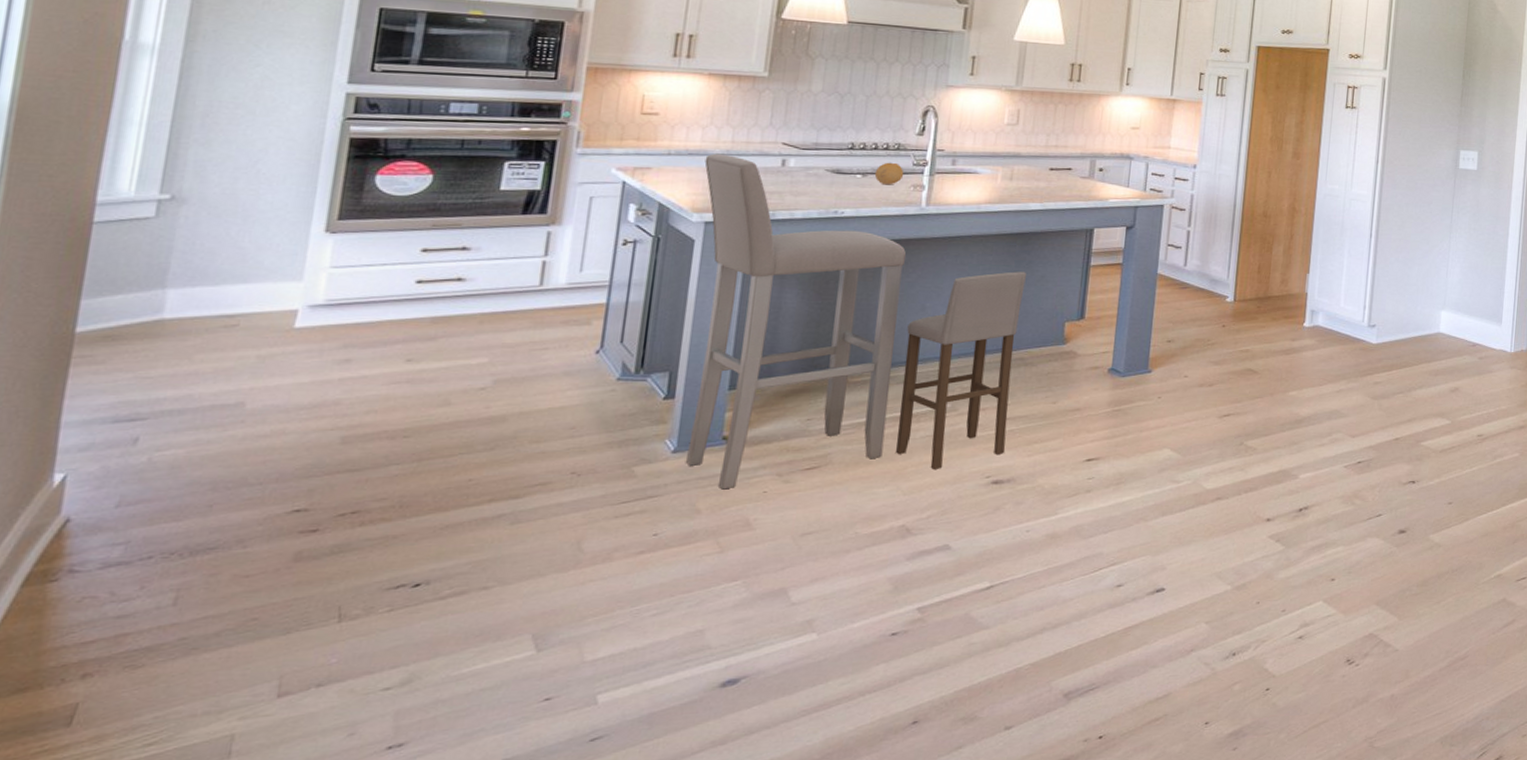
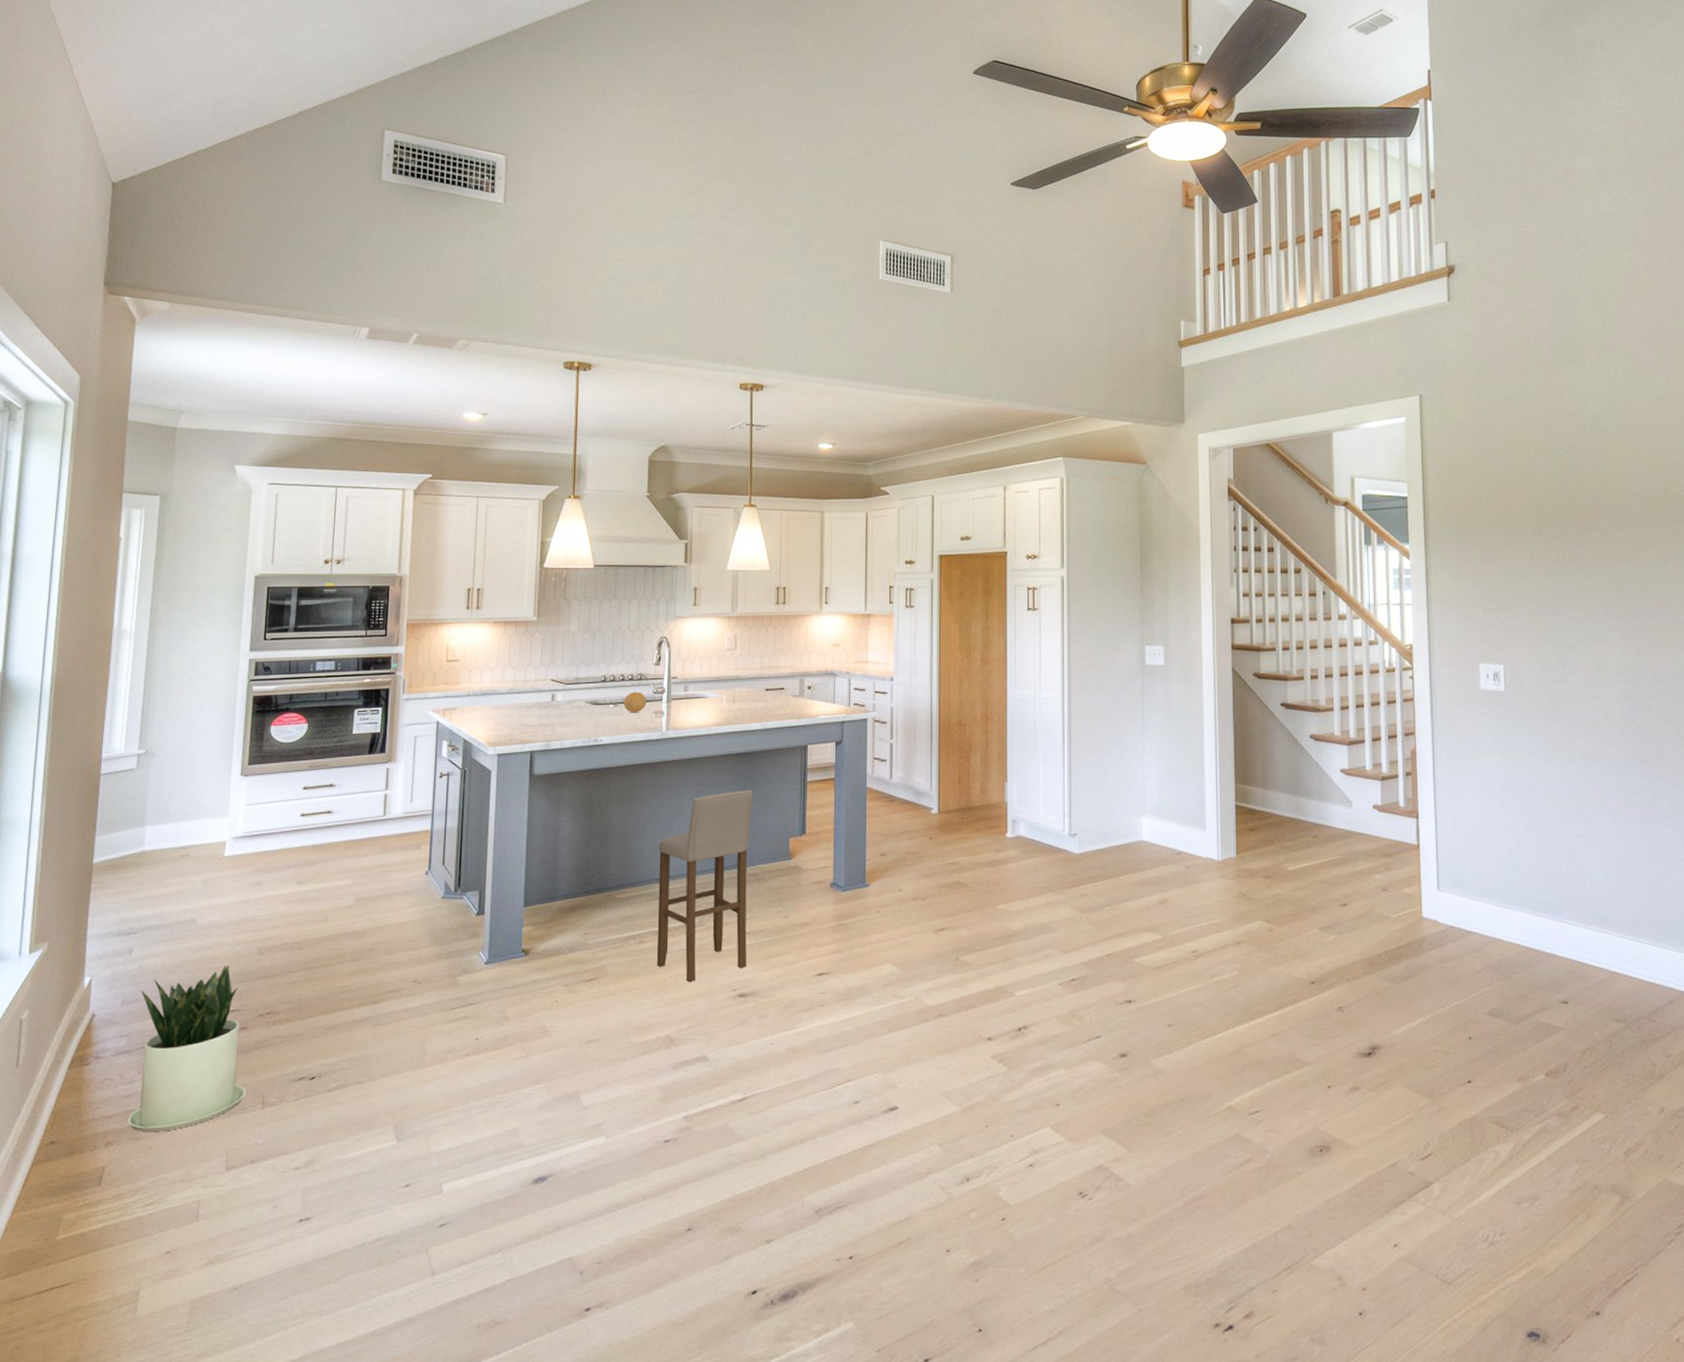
planter: none [120,457,314,658] -> present [128,966,246,1131]
bar stool: present [685,153,907,490] -> none [494,692,654,998]

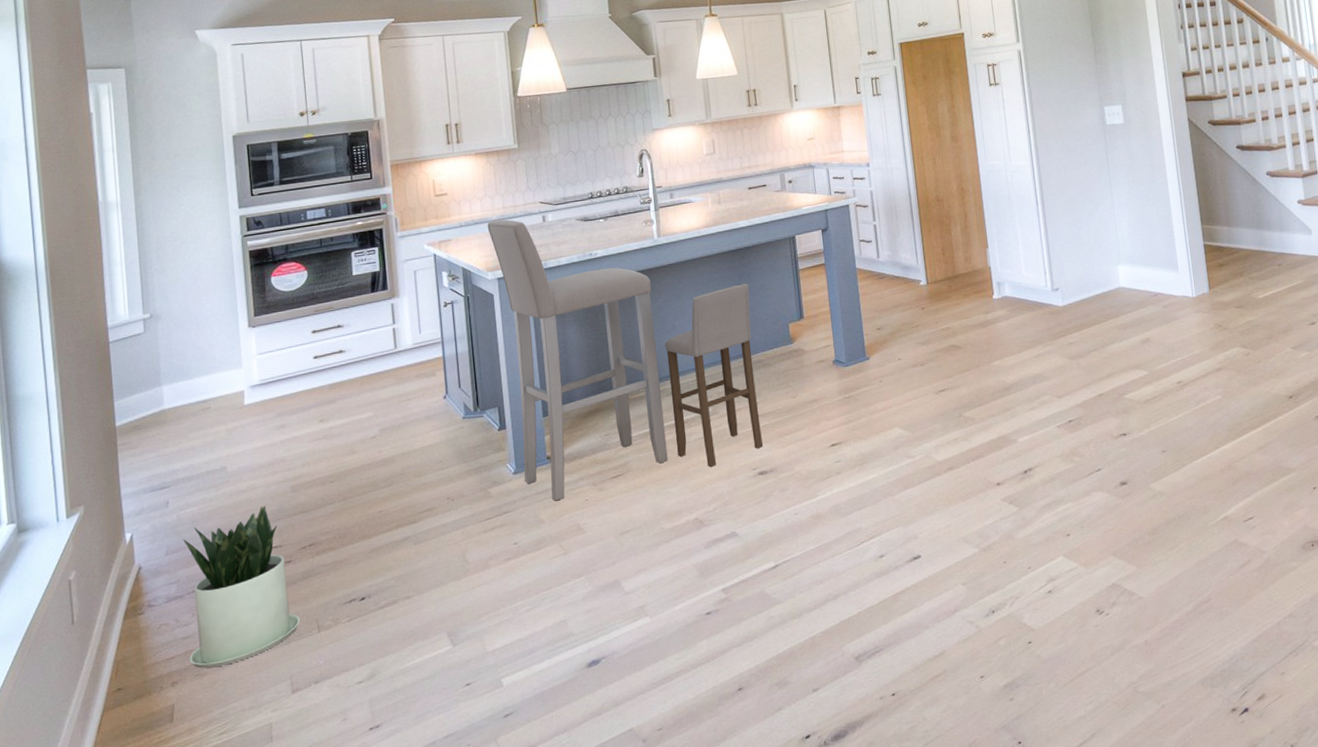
bar stool: none [494,692,654,998] -> present [487,219,668,501]
fruit: present [623,691,647,713] -> none [613,204,636,225]

